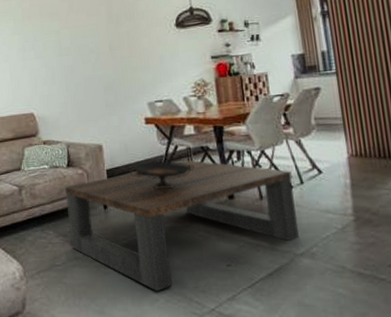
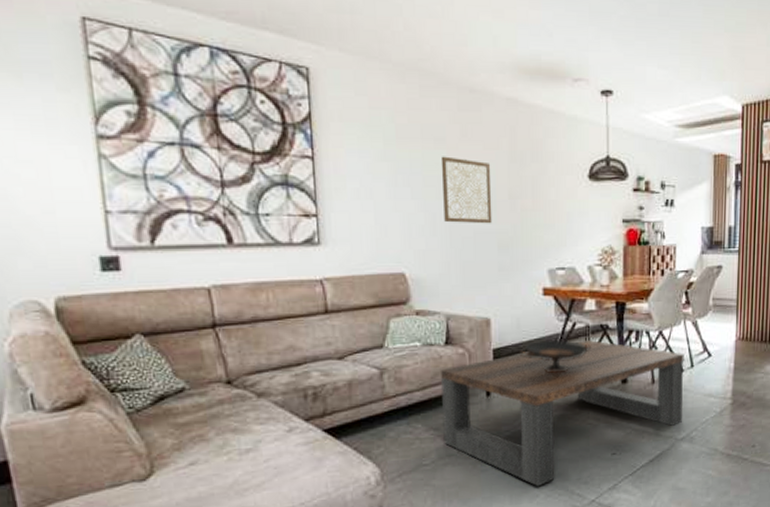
wall art: none [55,25,98,74] -> present [440,156,492,224]

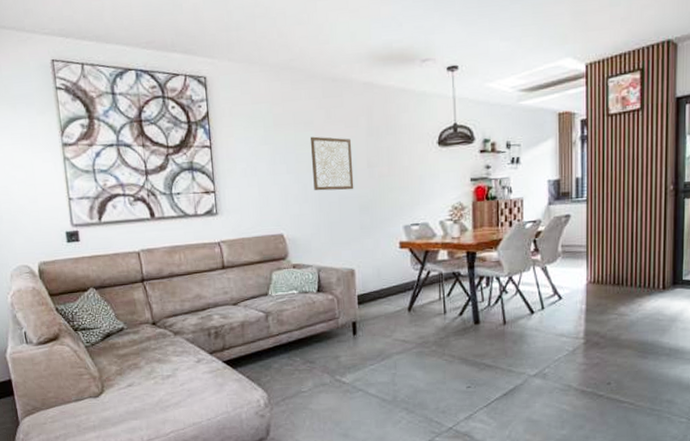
coffee table: present [441,340,685,487] -> none [314,286,535,414]
decorative bowl: present [519,339,591,373] -> none [380,286,444,315]

